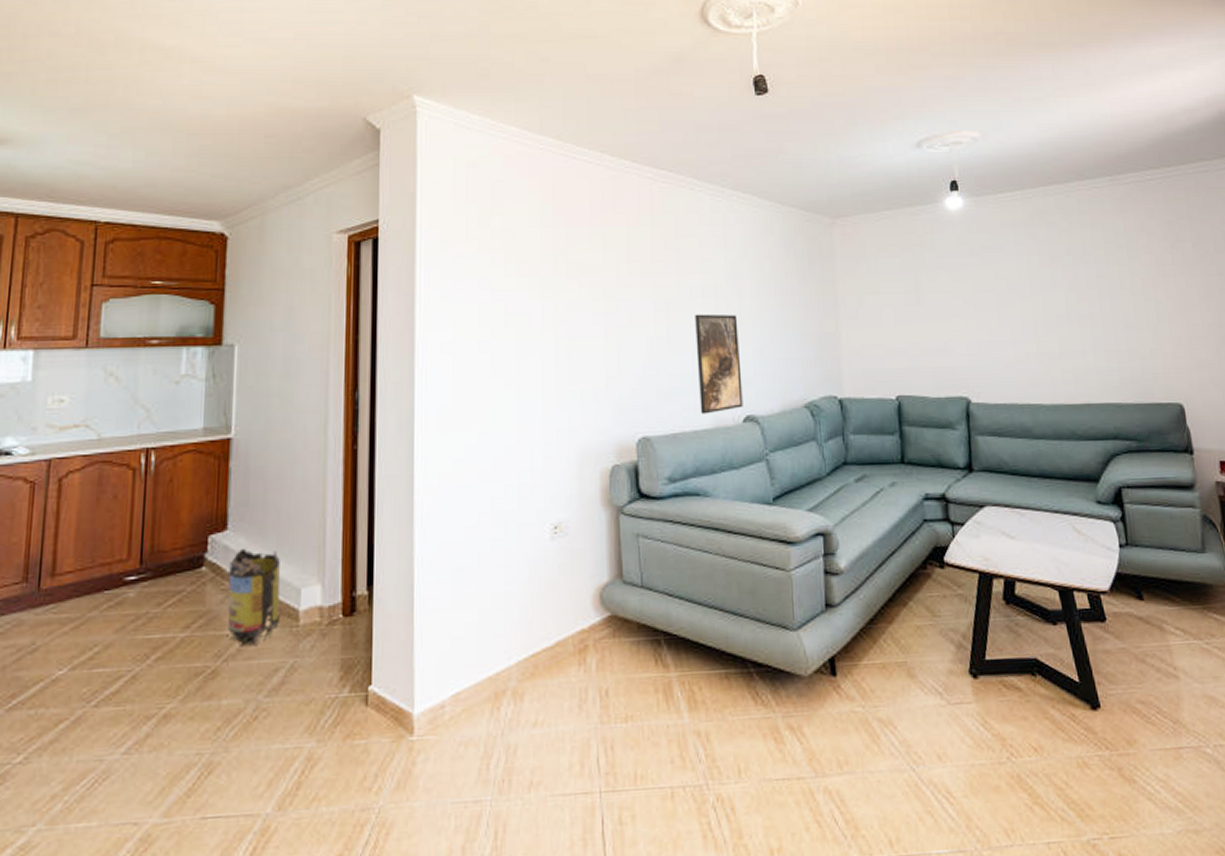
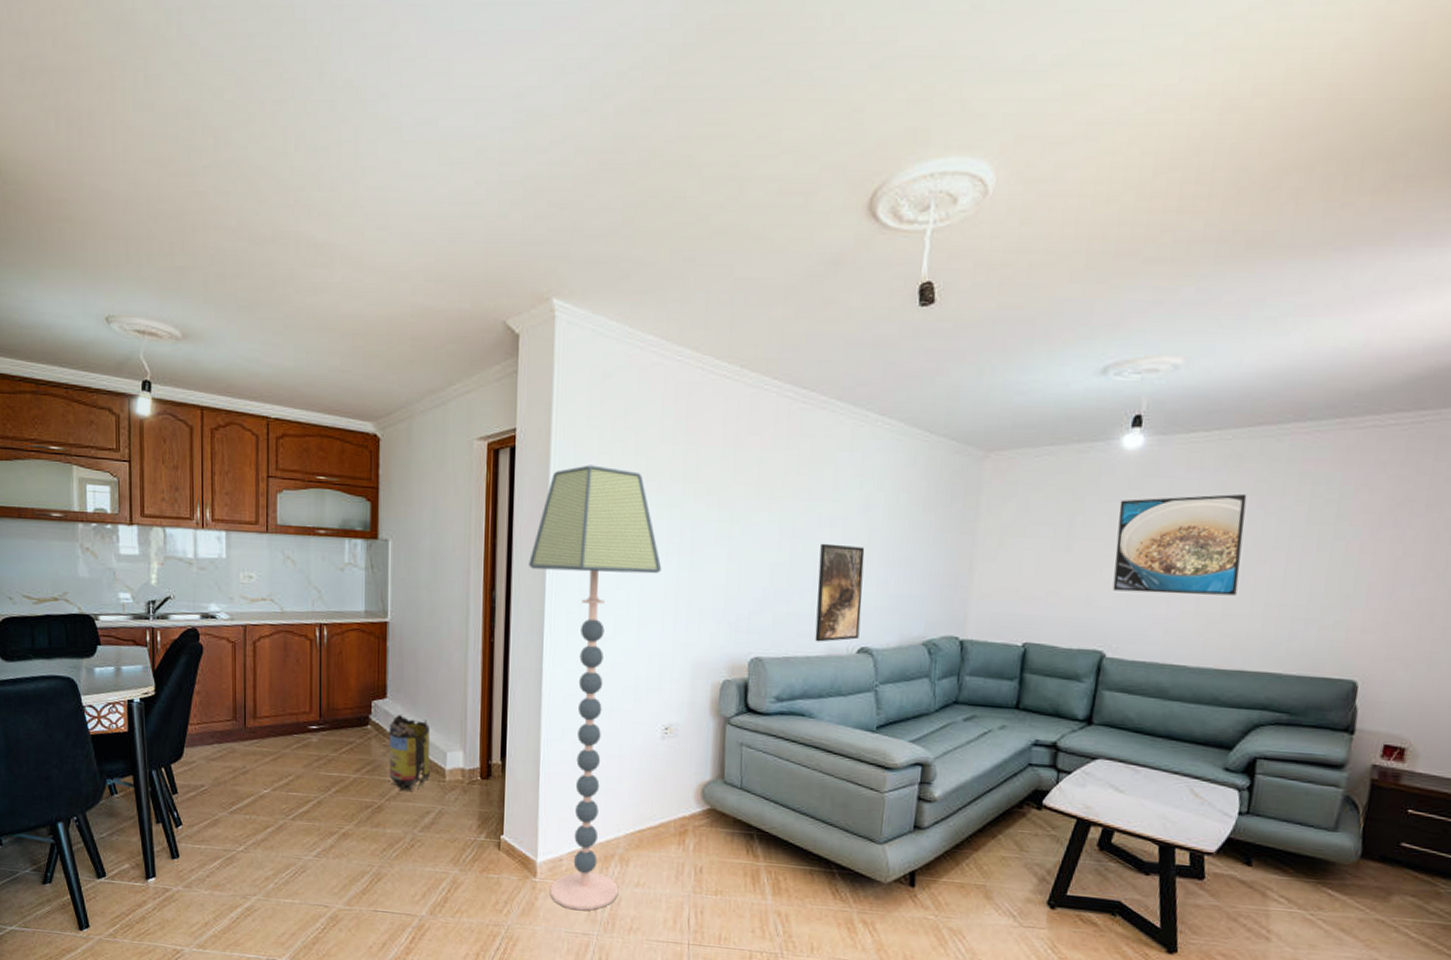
floor lamp: none [396,251,539,771] -> present [529,465,662,911]
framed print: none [954,243,1067,338] -> present [1112,493,1247,596]

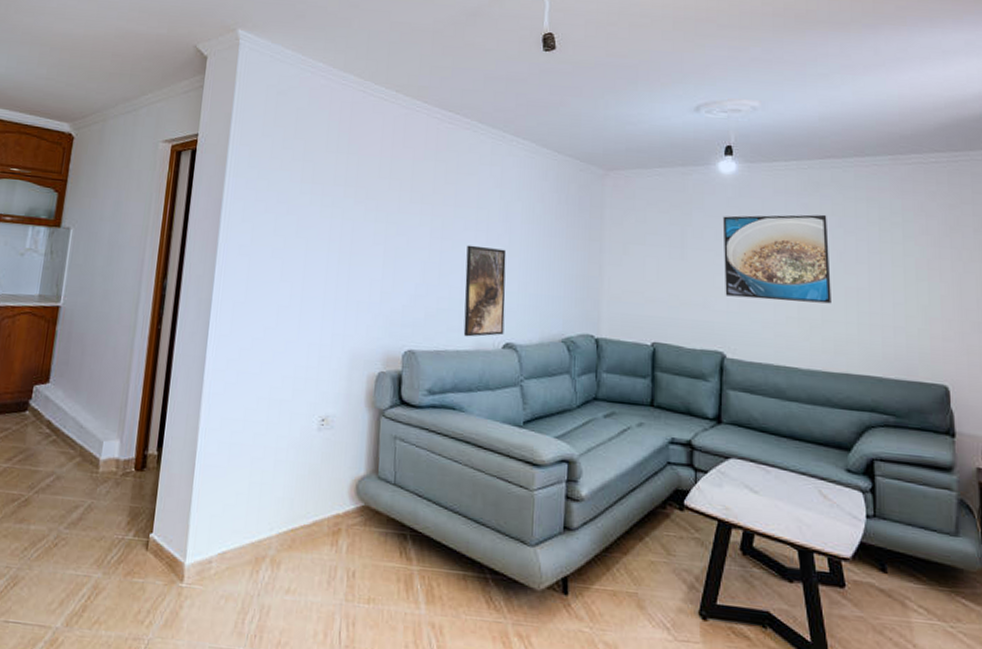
trash can: present [388,714,430,793] -> none [41,399,89,484]
floor lamp: present [529,465,662,911] -> none [196,168,324,622]

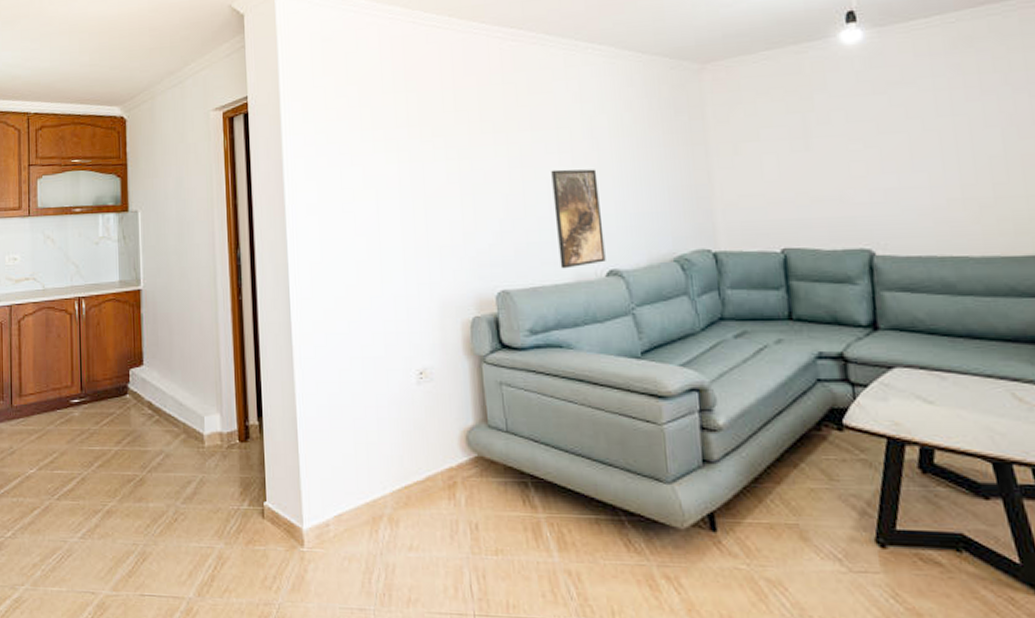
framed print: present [722,214,831,304] -> none [852,72,1005,185]

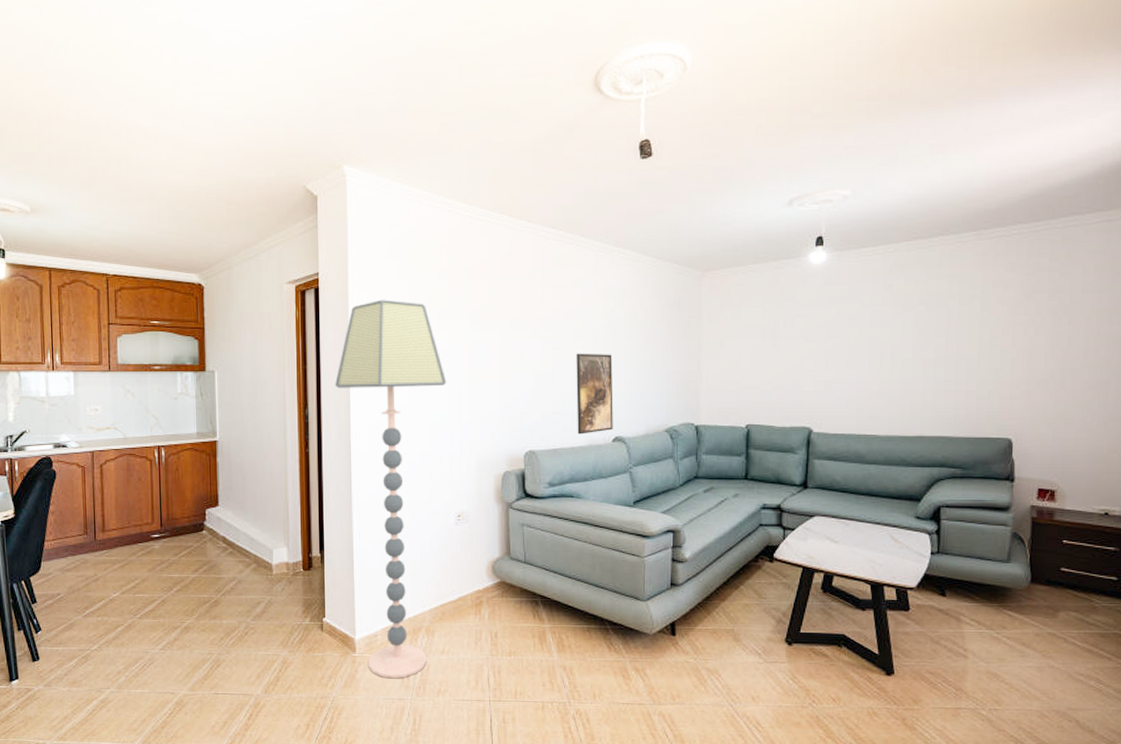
floor lamp: none [269,121,398,582] -> present [335,299,447,679]

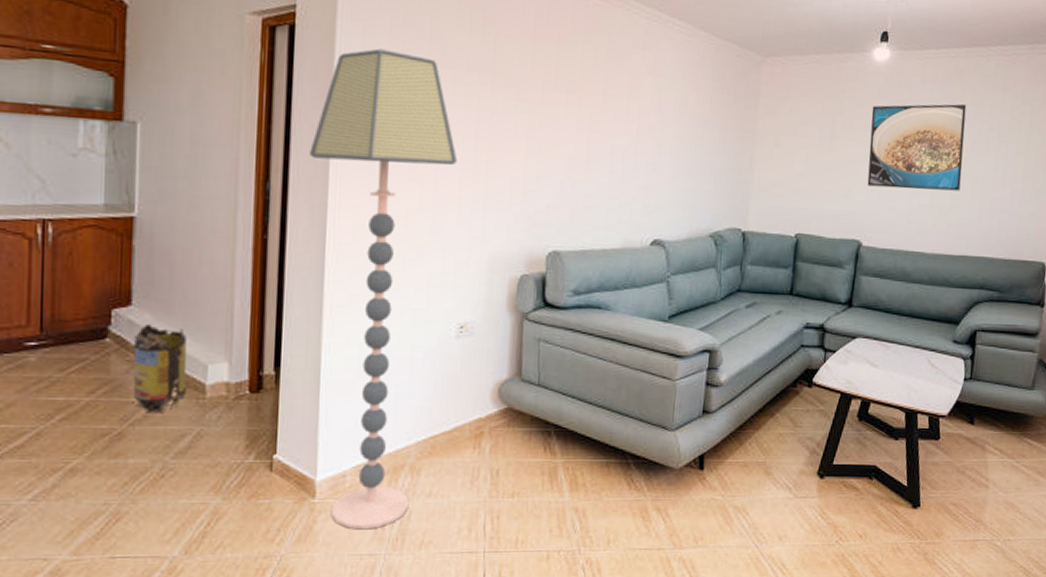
trash can: none [221,519,259,587] -> present [132,323,187,414]
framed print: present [576,353,613,435] -> none [611,138,658,235]
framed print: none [812,294,911,378] -> present [867,104,967,191]

